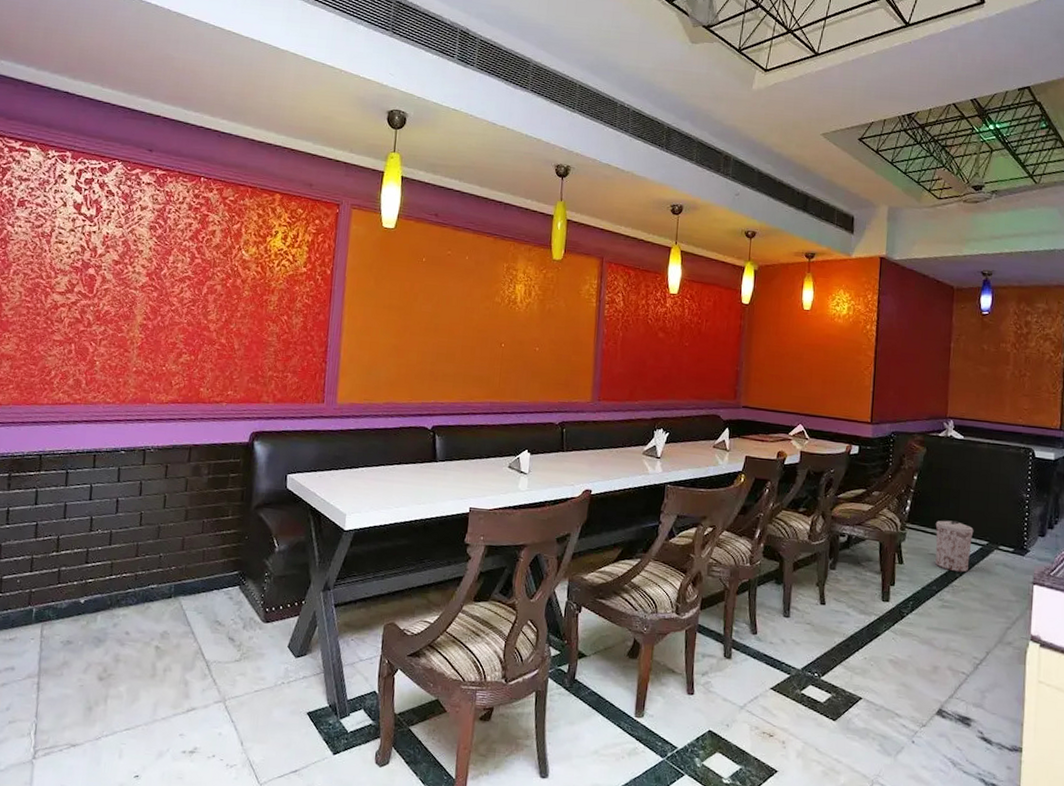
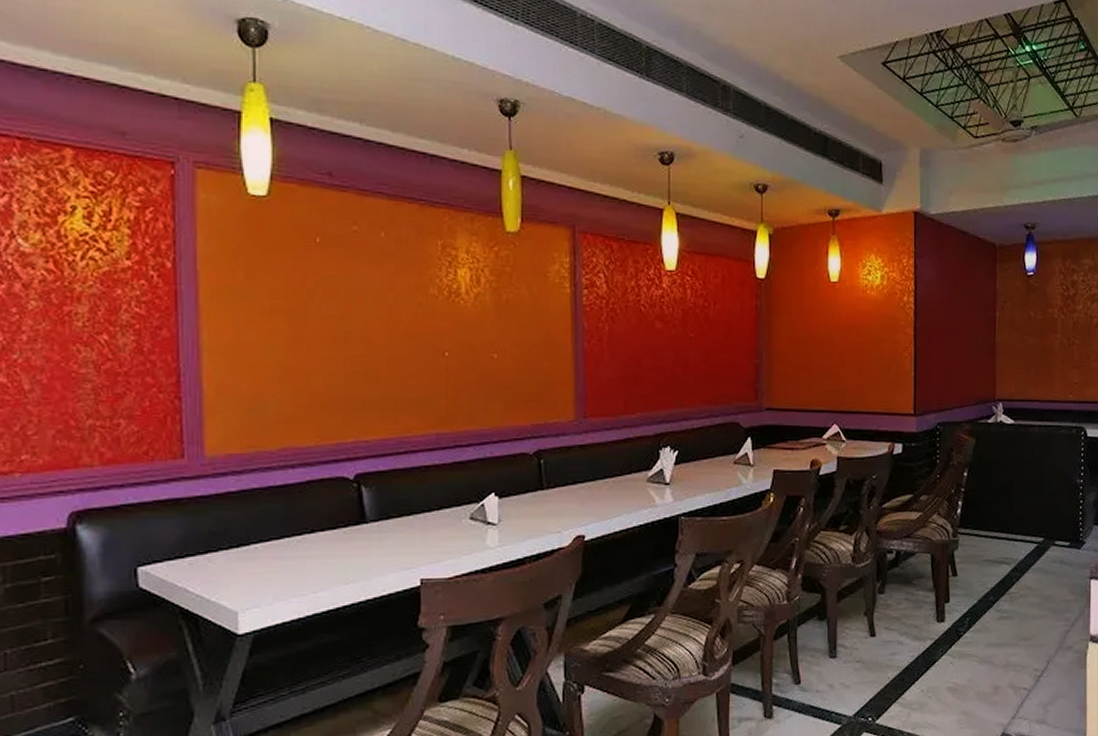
trash can: present [935,520,974,573] -> none [989,519,1029,577]

